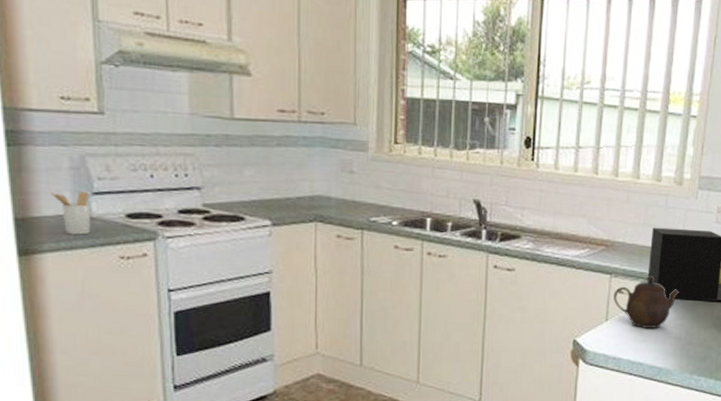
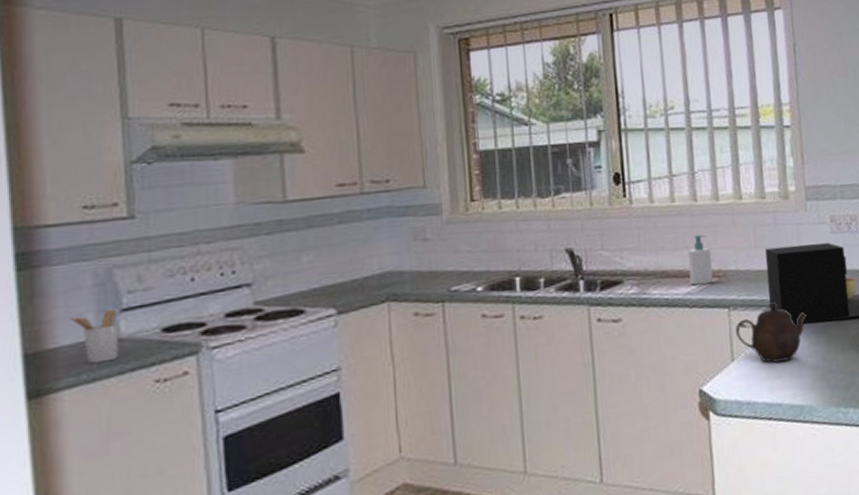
soap bottle: none [580,205,604,251] -> present [687,234,713,285]

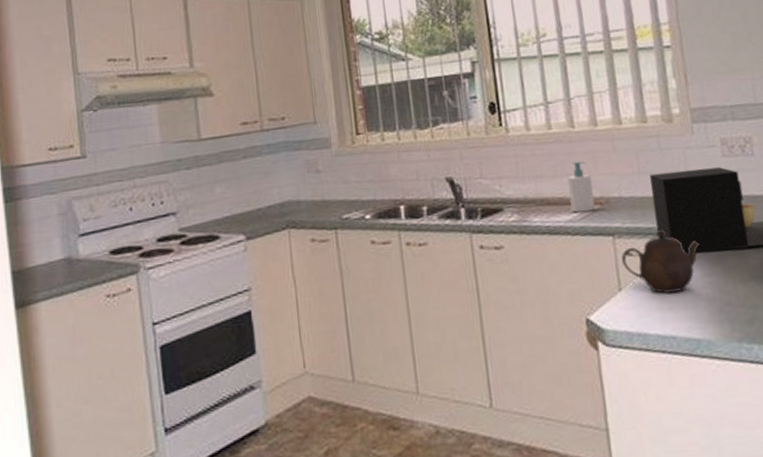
utensil holder: present [70,309,119,364] -> none [43,234,79,280]

